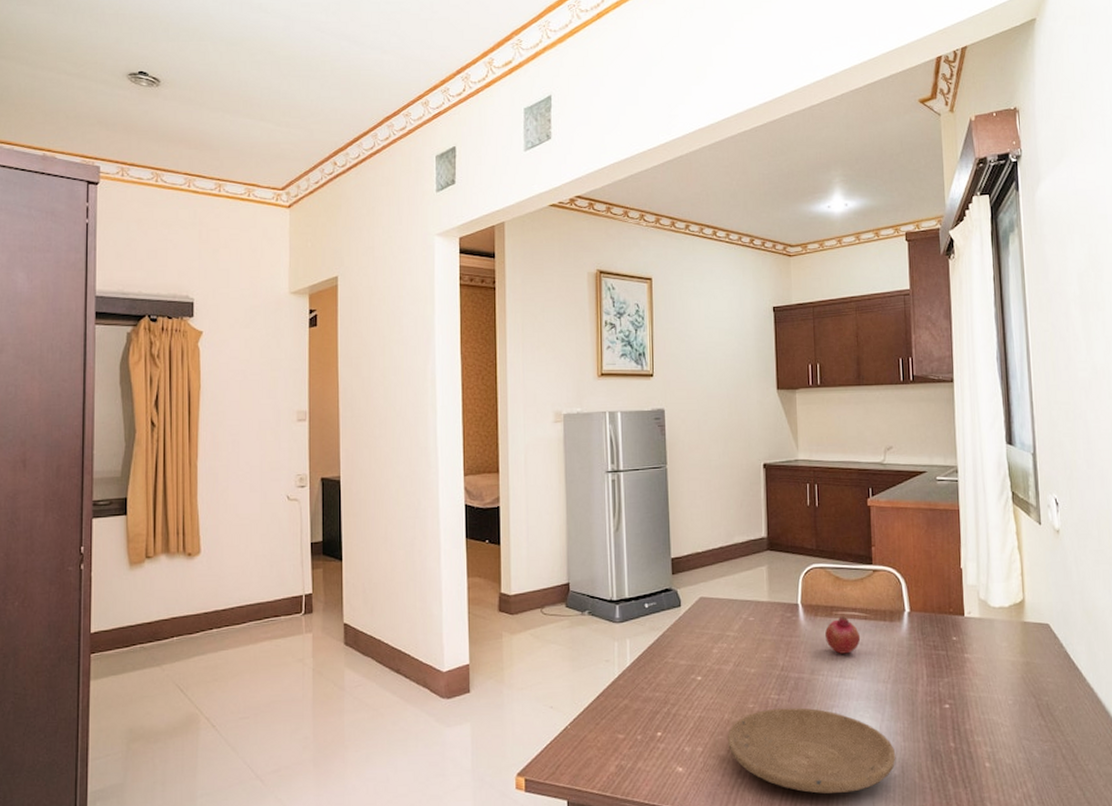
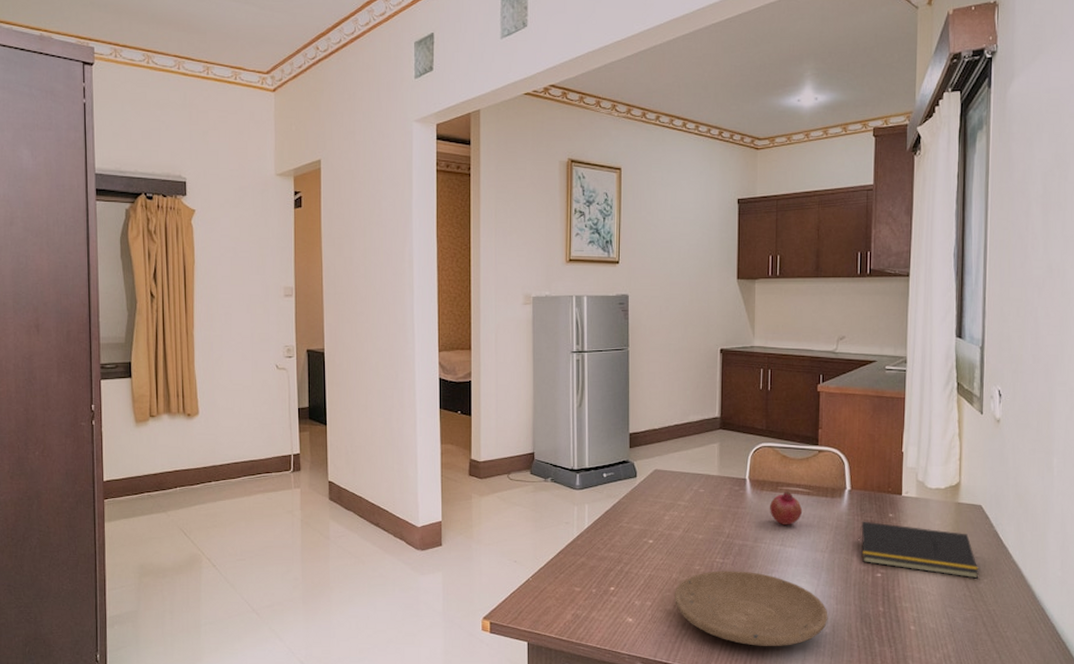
notepad: none [922,646,1053,706] -> present [858,521,979,579]

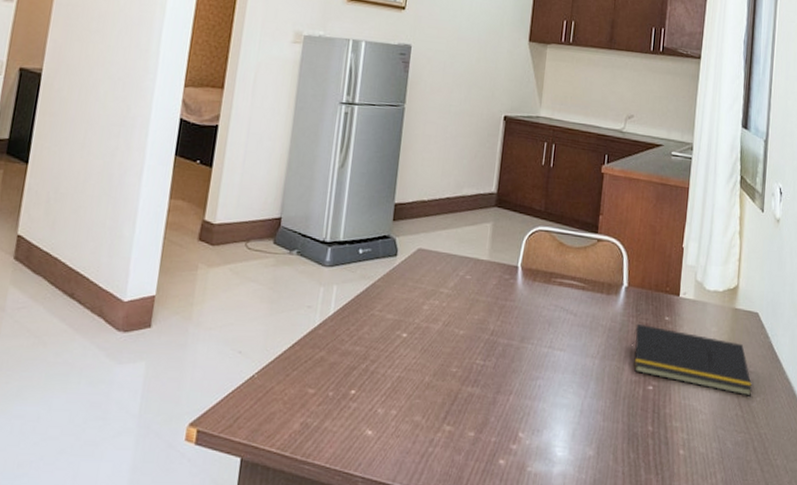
plate: present [674,571,828,646] -> none [423,375,594,471]
fruit: present [770,492,803,525] -> none [540,284,576,324]

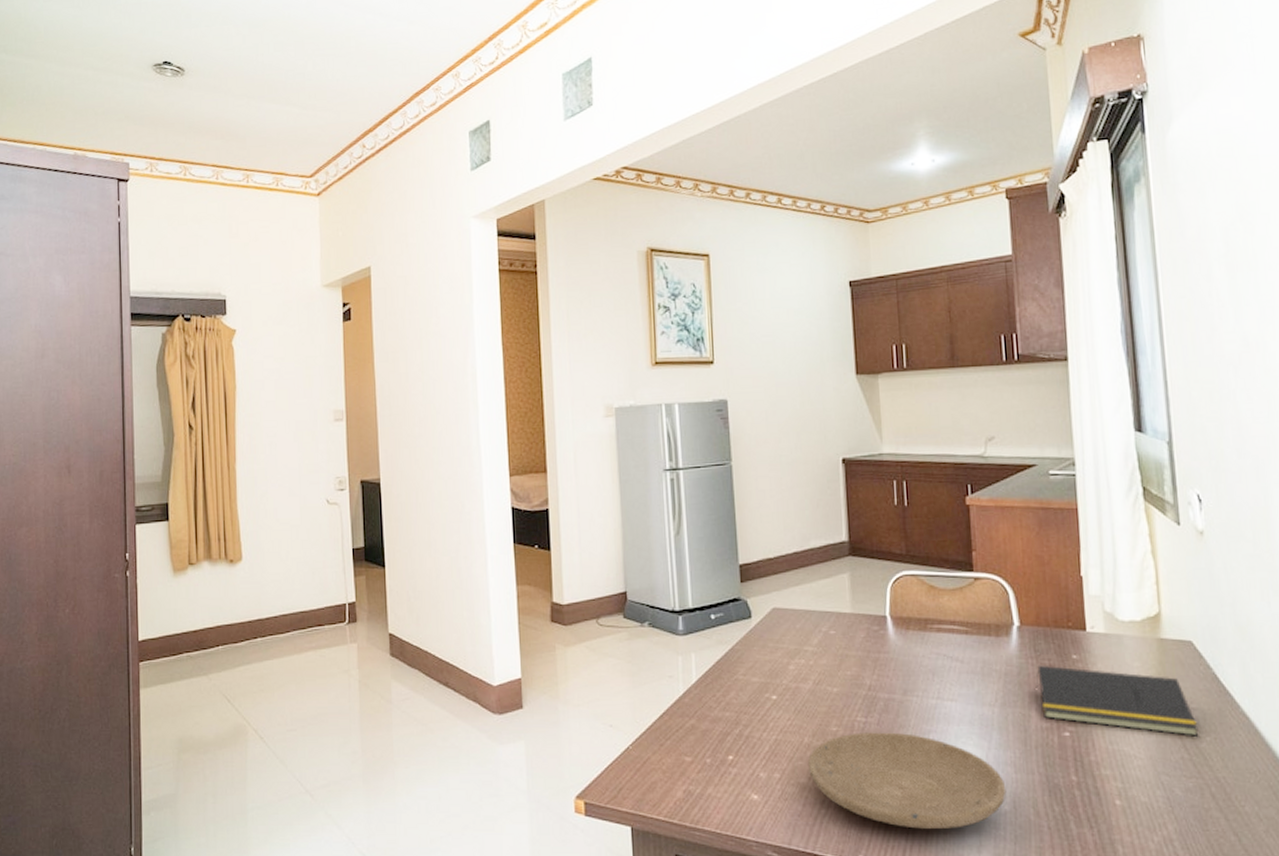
plate: none [423,375,594,471] -> present [807,732,1007,829]

